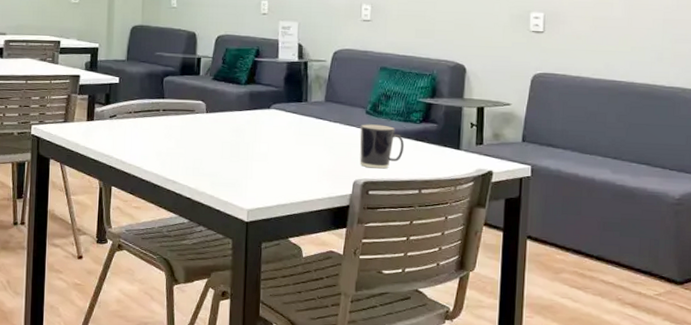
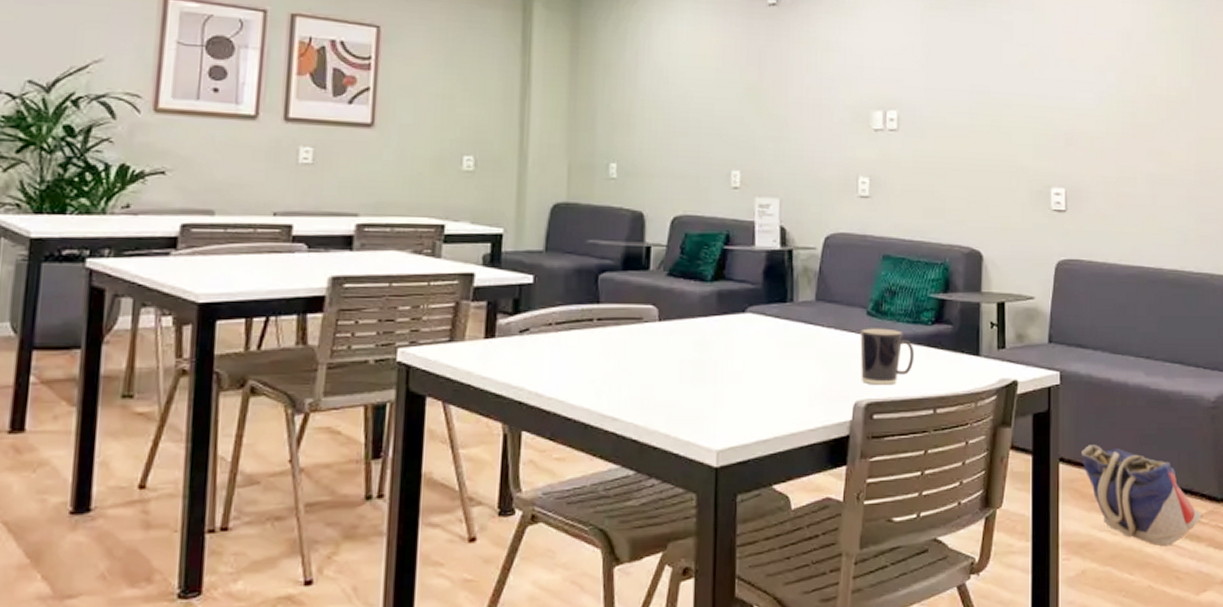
tote bag: none [548,226,660,316] -> present [1082,443,1202,547]

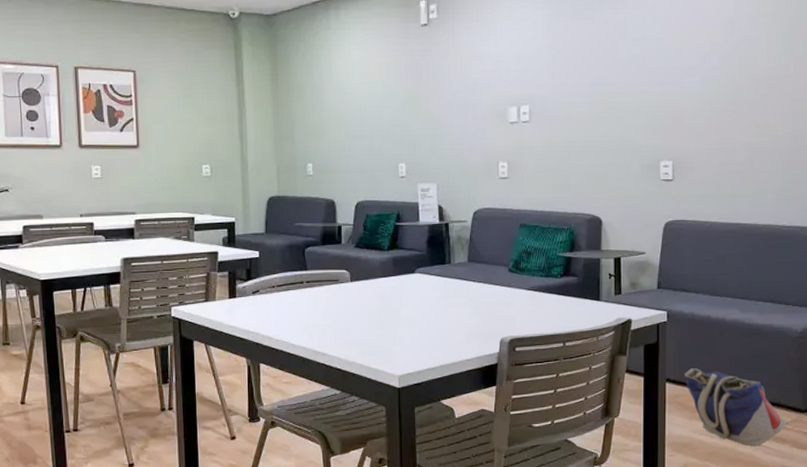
mug: present [860,328,915,385] -> none [504,281,547,325]

